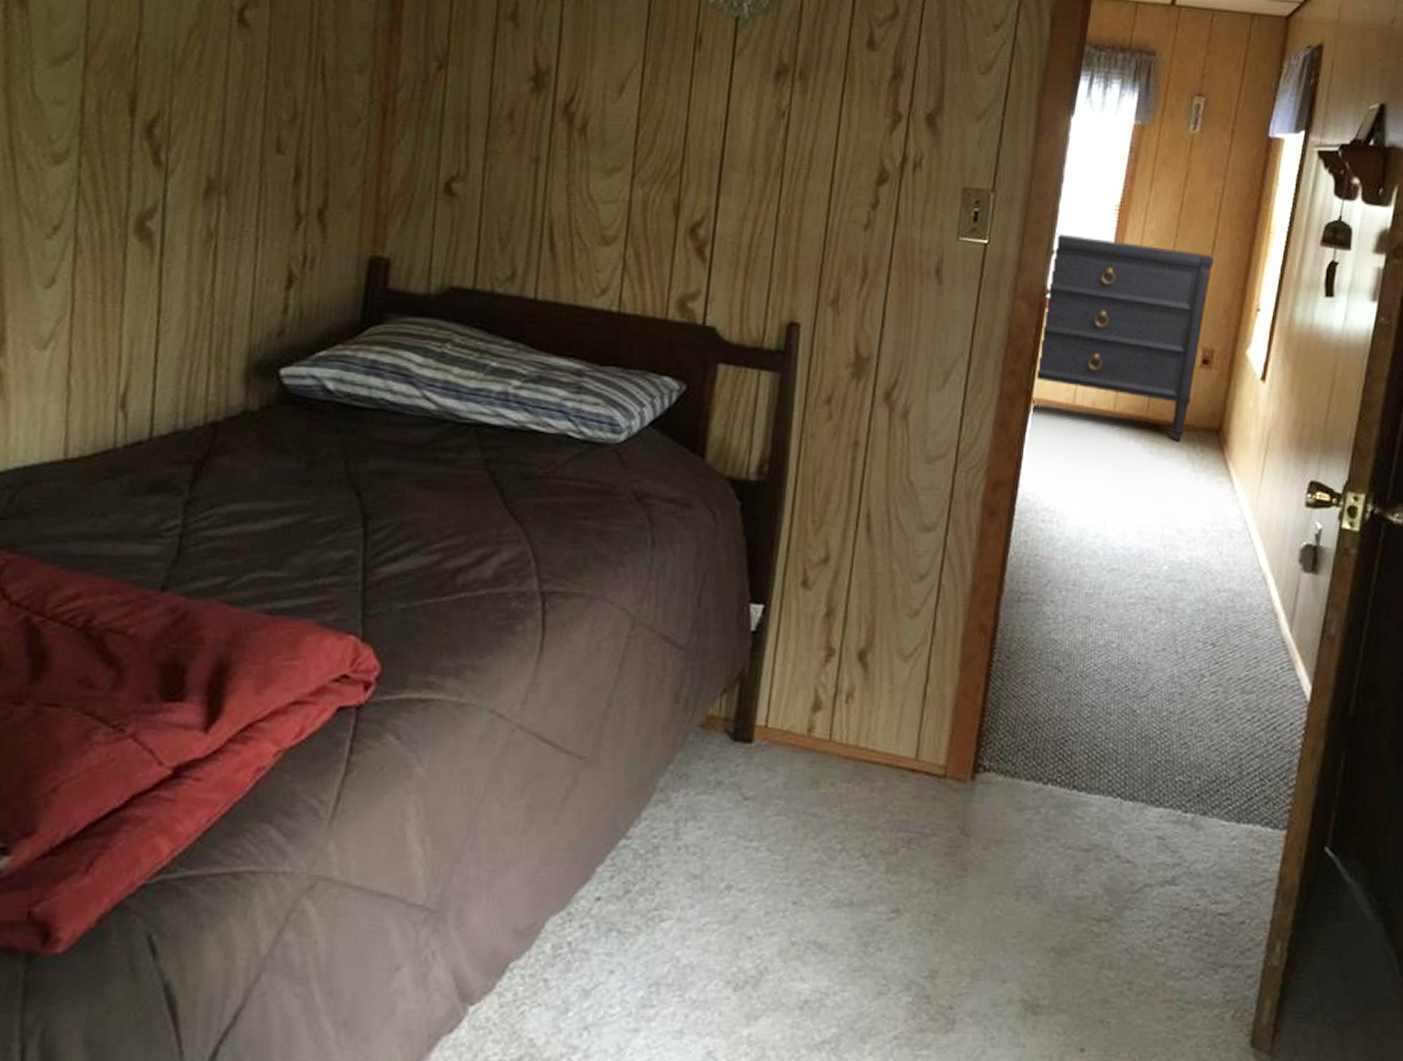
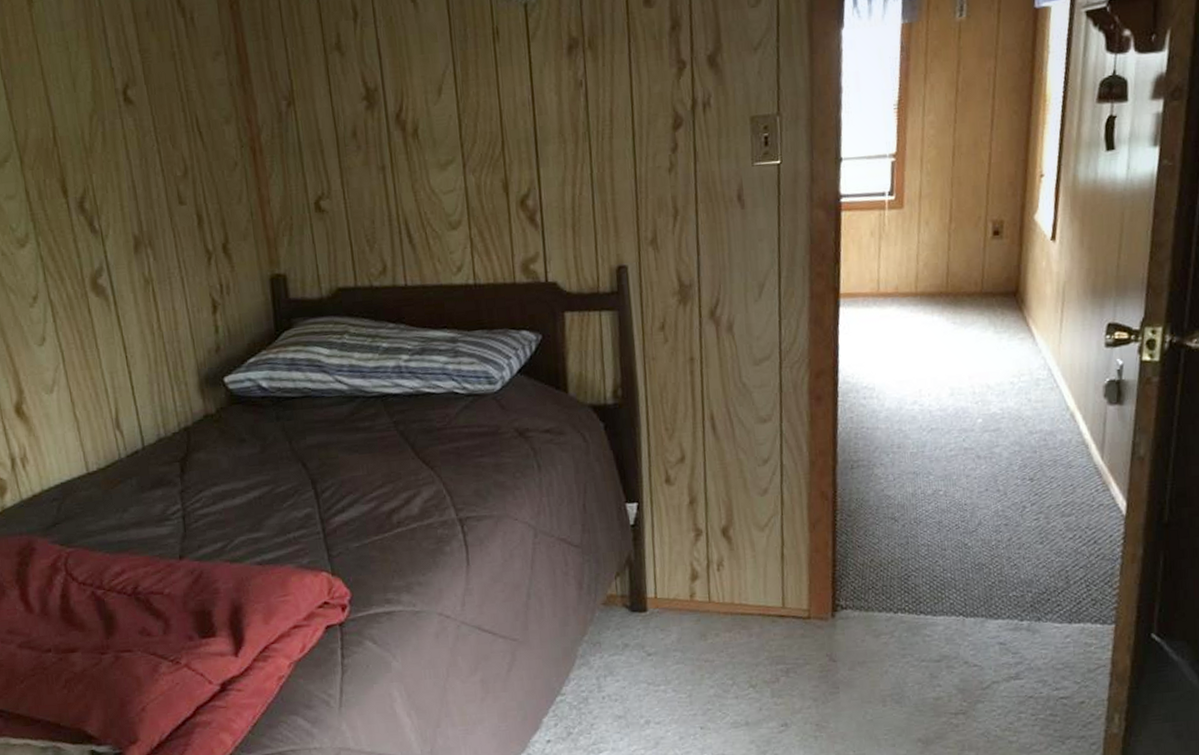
dresser: present [1036,233,1214,441] -> none [840,132,994,308]

